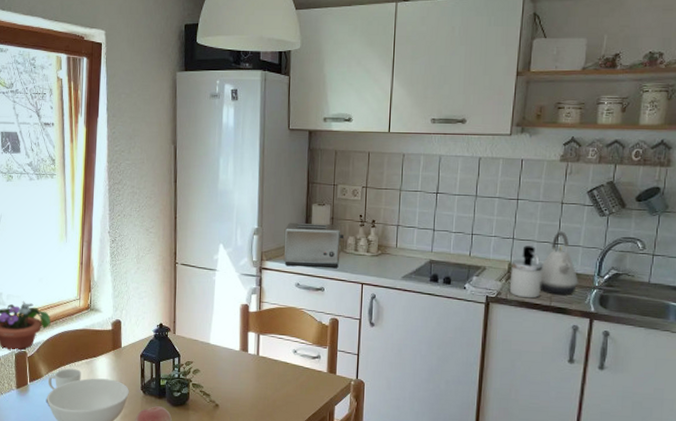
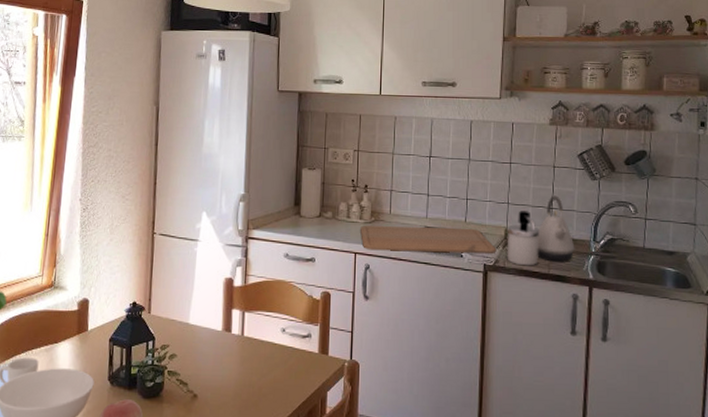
toaster: present [283,222,345,268] -> none [272,187,336,236]
chopping board: none [367,258,499,287] -> present [360,226,497,255]

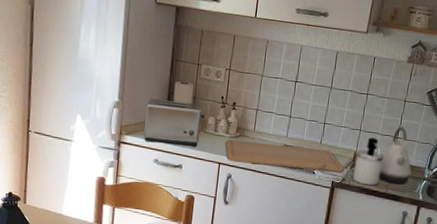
toaster: none [272,187,336,236] -> present [143,98,206,146]

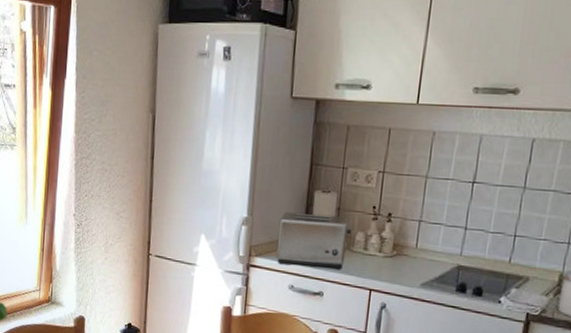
chopping board: present [225,139,345,174] -> none [378,260,546,303]

